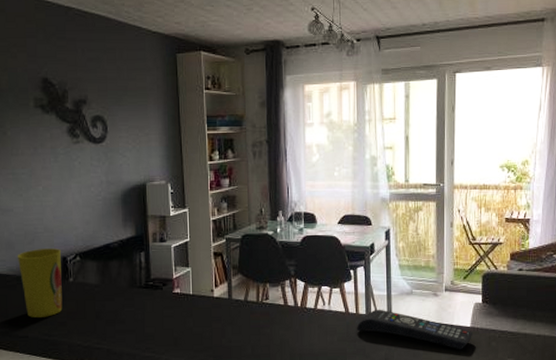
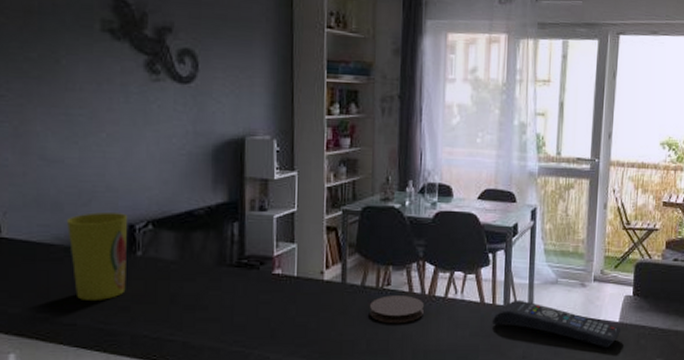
coaster: none [253,308,297,332] -> present [370,295,424,324]

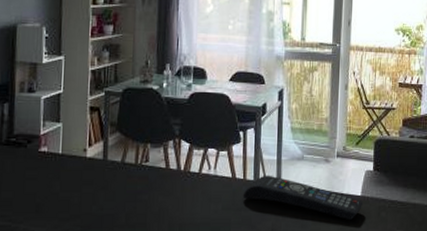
coaster: present [370,295,424,324] -> none [129,171,179,198]

